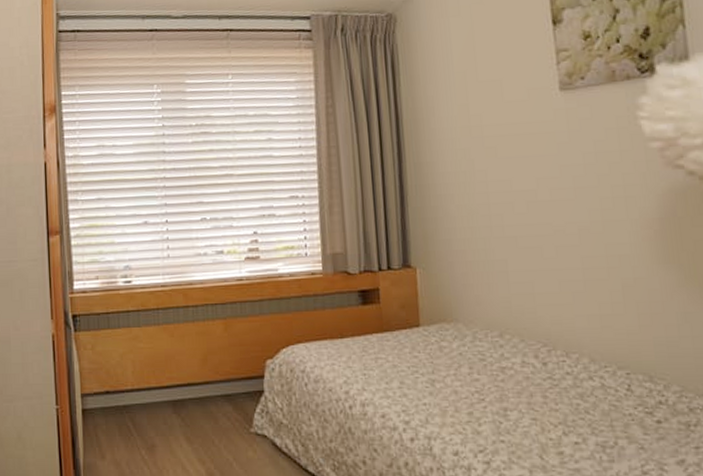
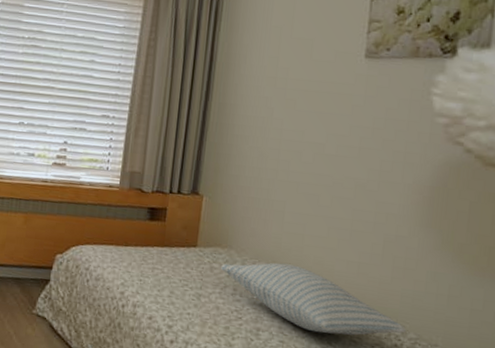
pillow: none [451,329,668,402] -> present [221,263,406,336]

